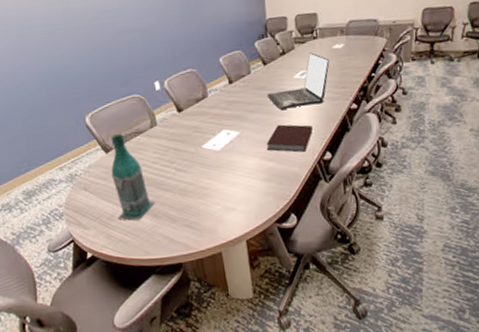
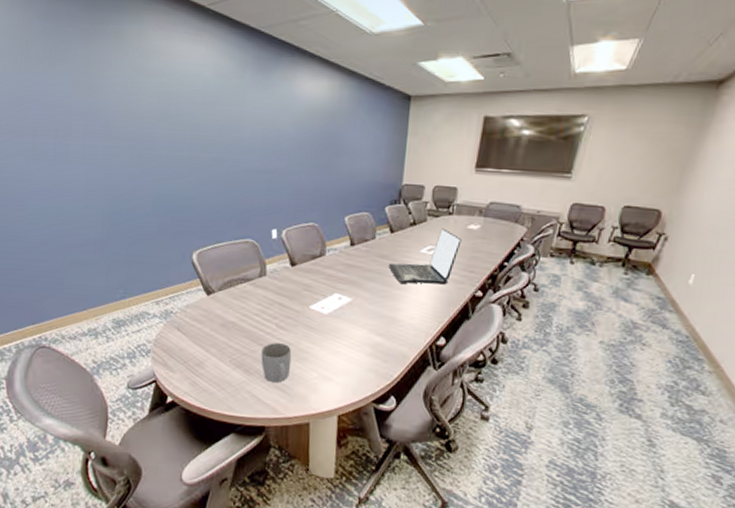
bottle: present [111,133,155,221] -> none [207,276,249,372]
mug: none [165,184,196,222] -> present [261,343,292,383]
notebook: present [266,124,314,152] -> none [377,298,432,333]

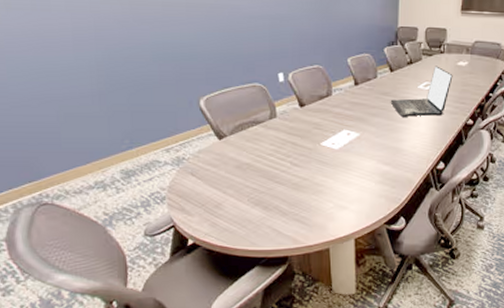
mug: present [261,343,292,383] -> none [278,179,308,216]

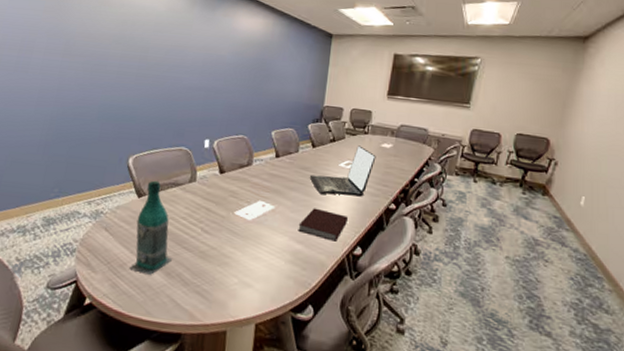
bottle: none [223,120,266,211] -> present [130,180,172,275]
notebook: none [384,131,431,160] -> present [298,208,349,242]

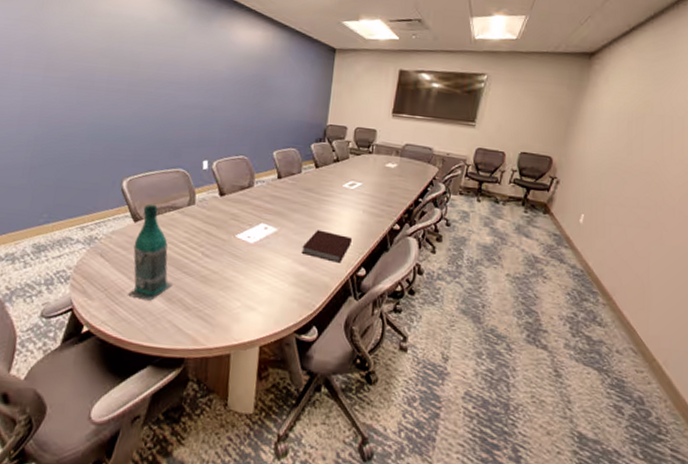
laptop: present [309,145,376,197] -> none [312,165,381,218]

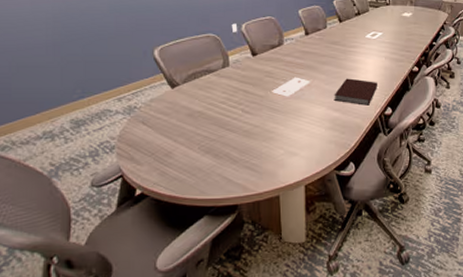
bottle: present [128,204,172,301] -> none [175,70,217,159]

